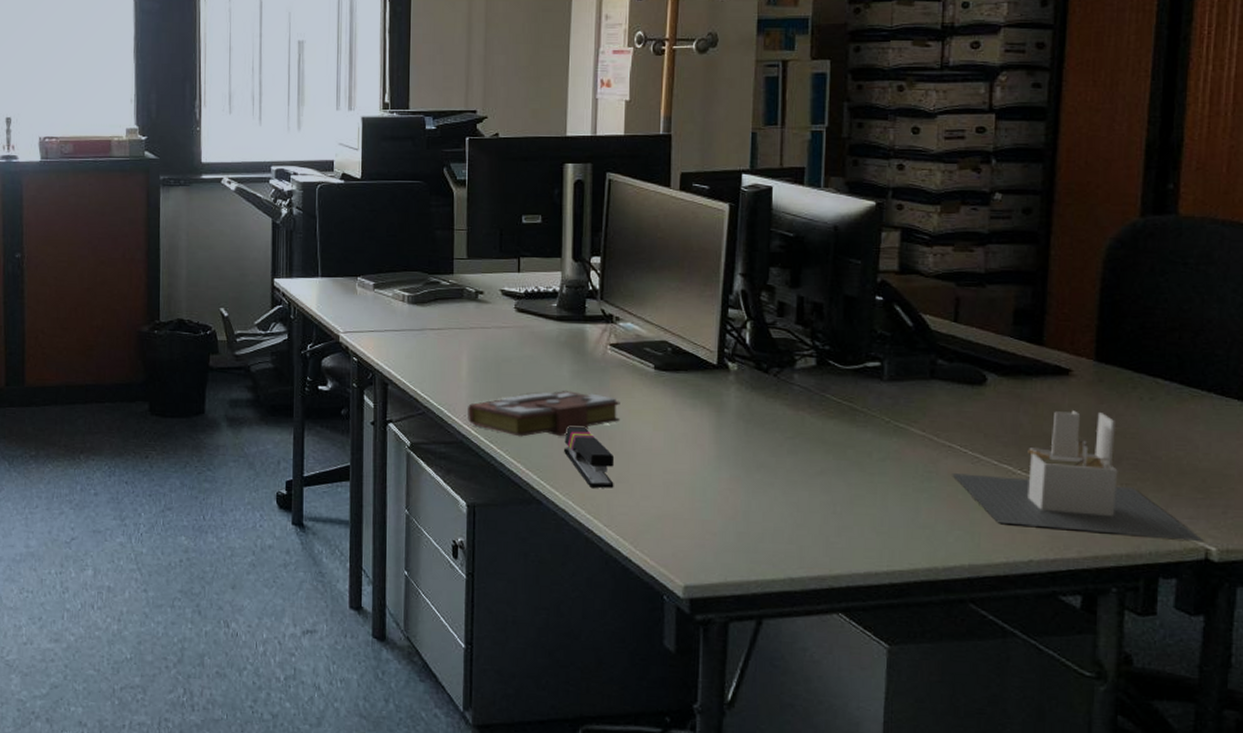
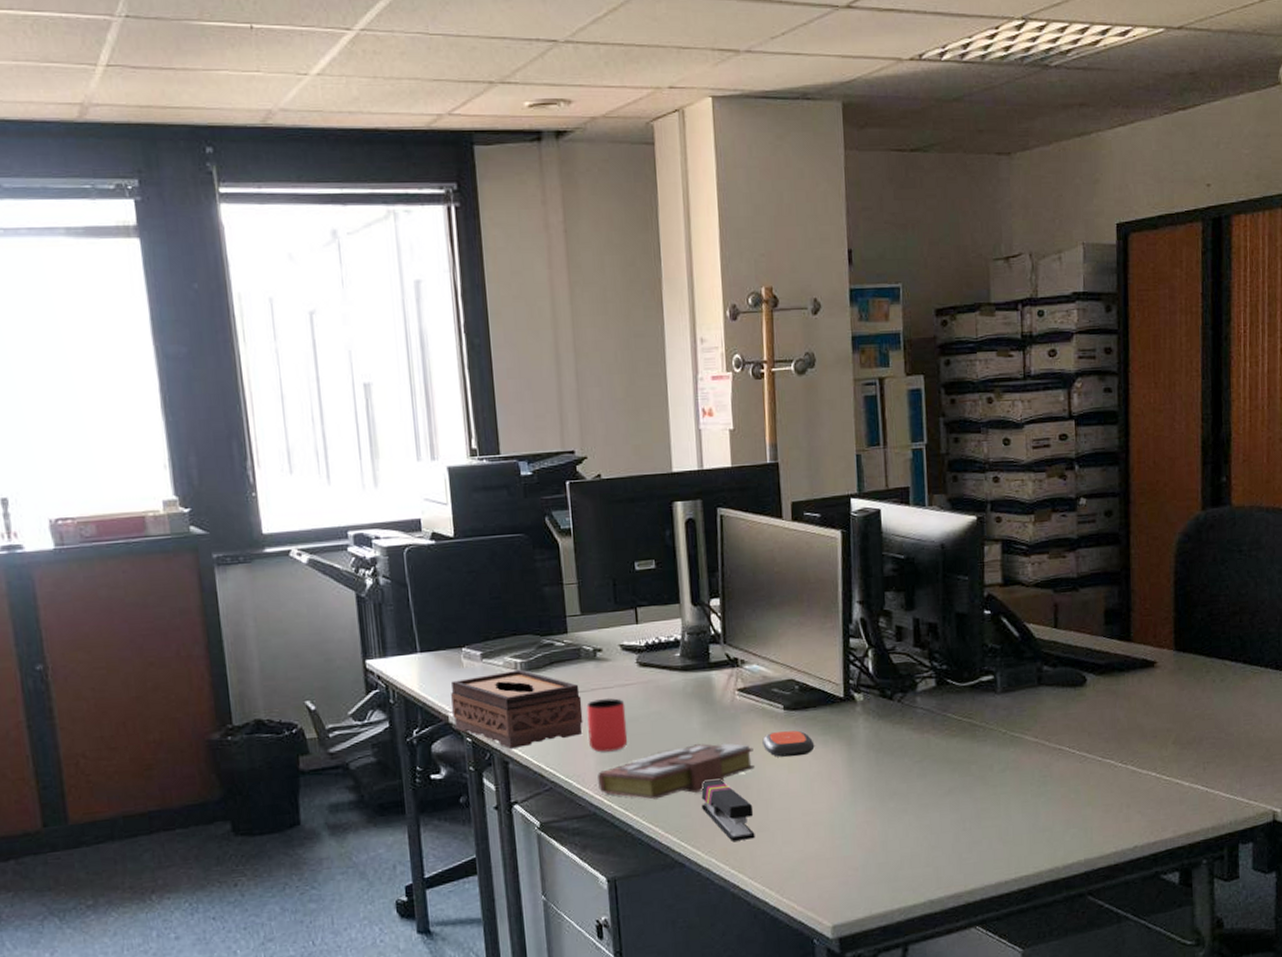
tissue box: none [343,301,460,373] -> present [451,669,583,750]
cup: none [463,338,500,387] -> present [586,698,628,752]
remote control: none [630,389,683,416] -> present [762,730,815,758]
utensil holder: present [952,410,1204,541] -> none [1064,699,1271,816]

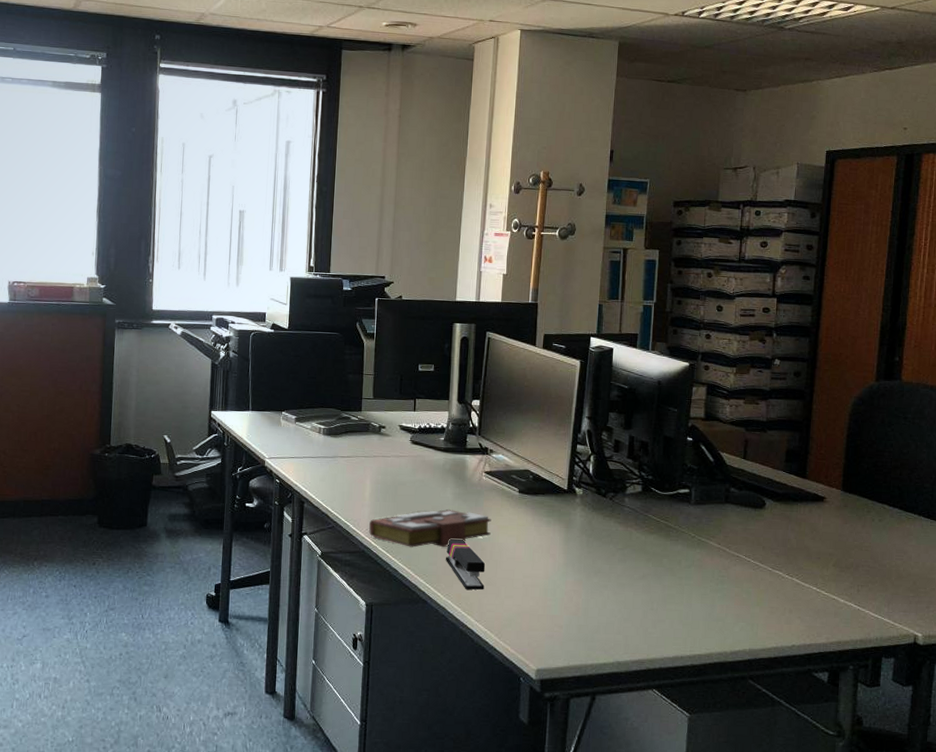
tissue box: present [451,669,583,750] -> none [268,433,365,493]
cup: present [586,698,628,752] -> none [366,464,398,506]
remote control: present [762,730,815,758] -> none [499,509,540,531]

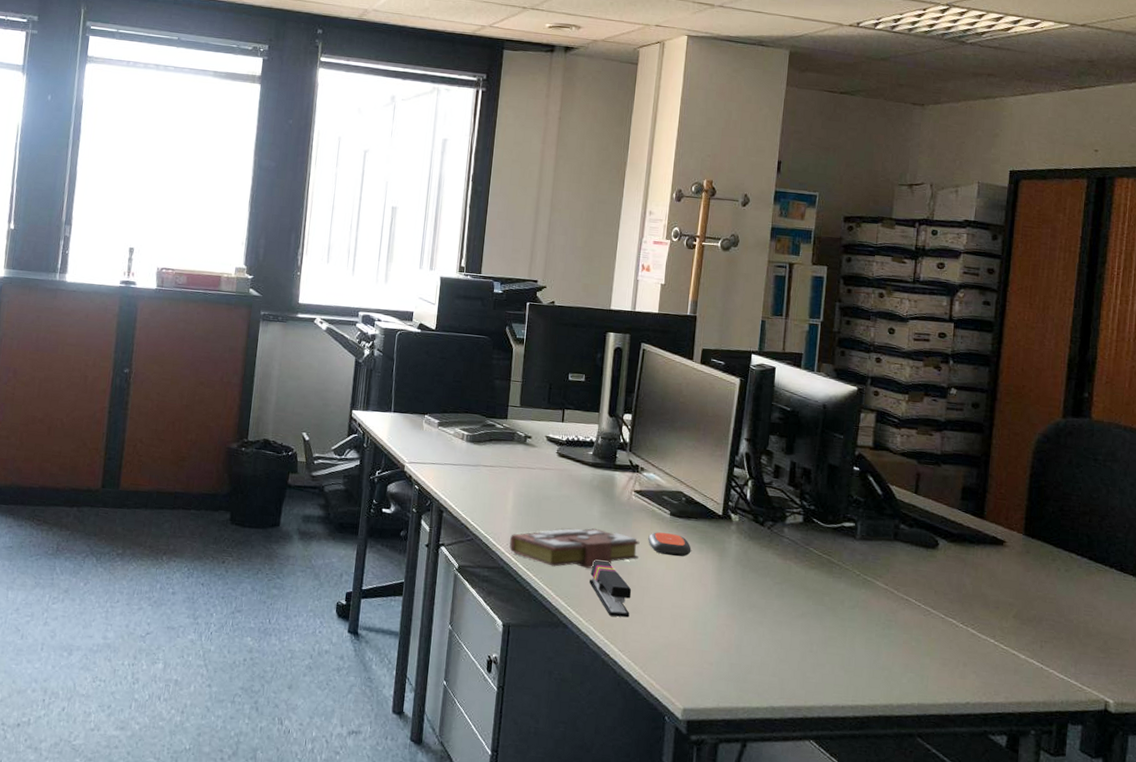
remote control: none [499,509,540,531] -> present [648,532,692,557]

